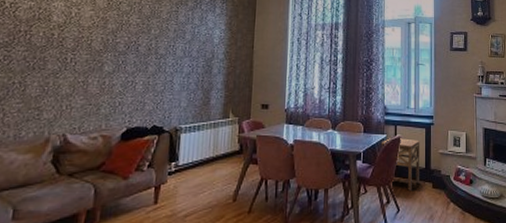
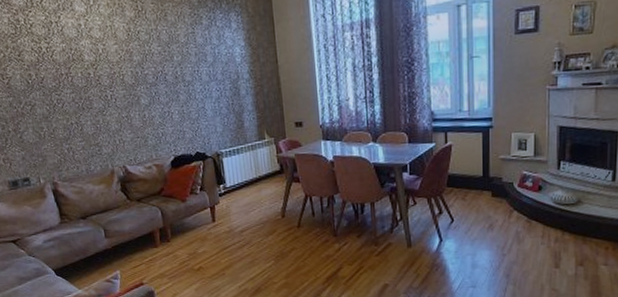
side table: present [382,138,420,192] -> none [430,145,477,202]

